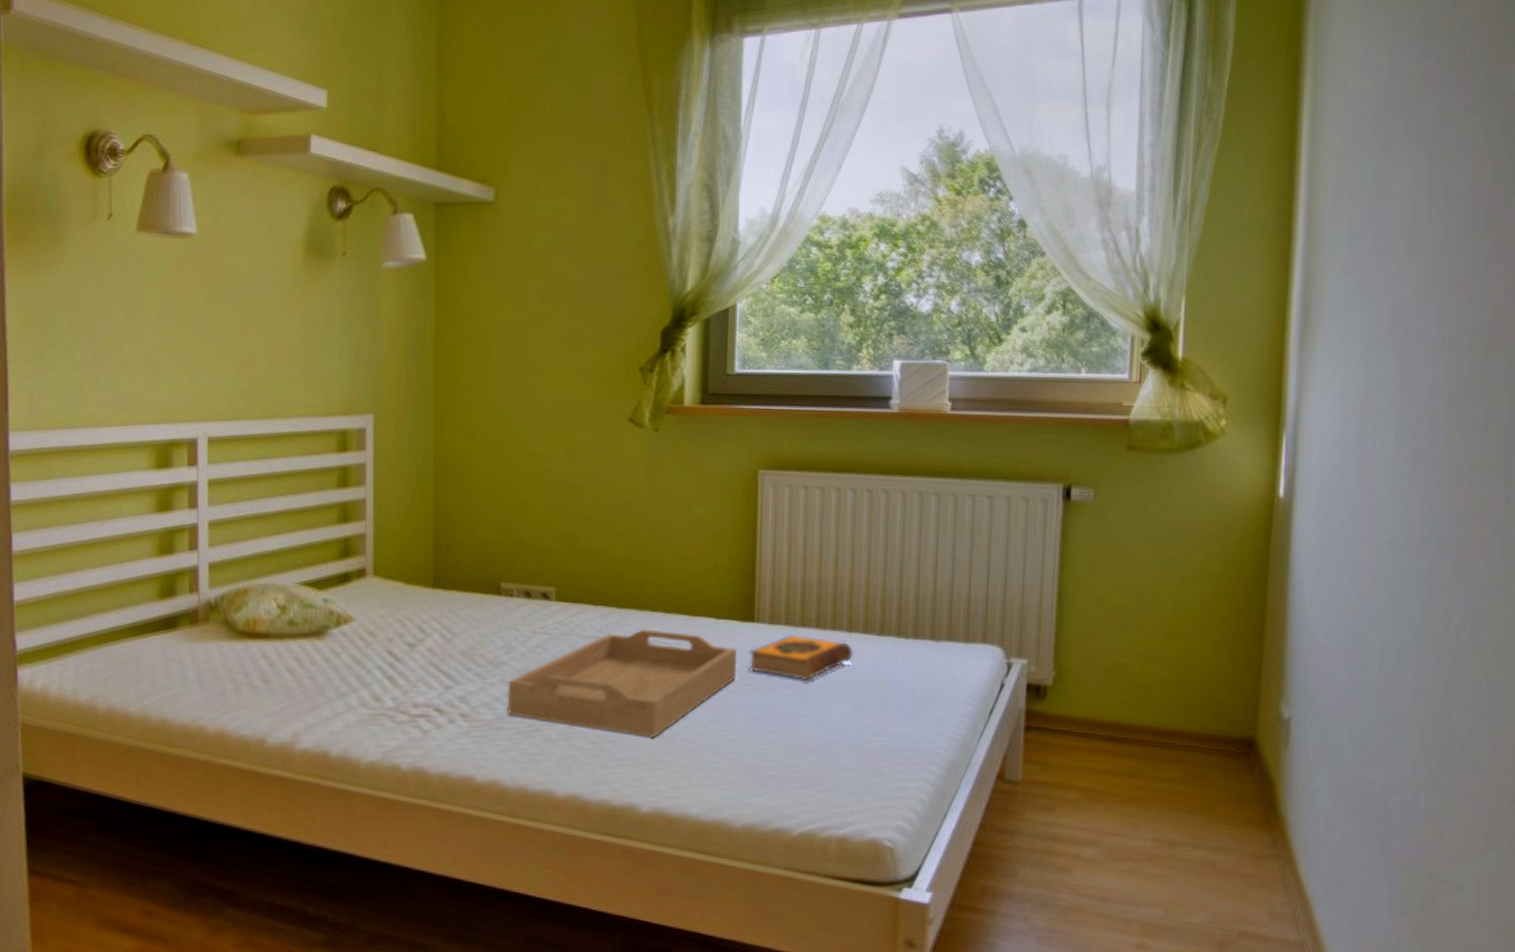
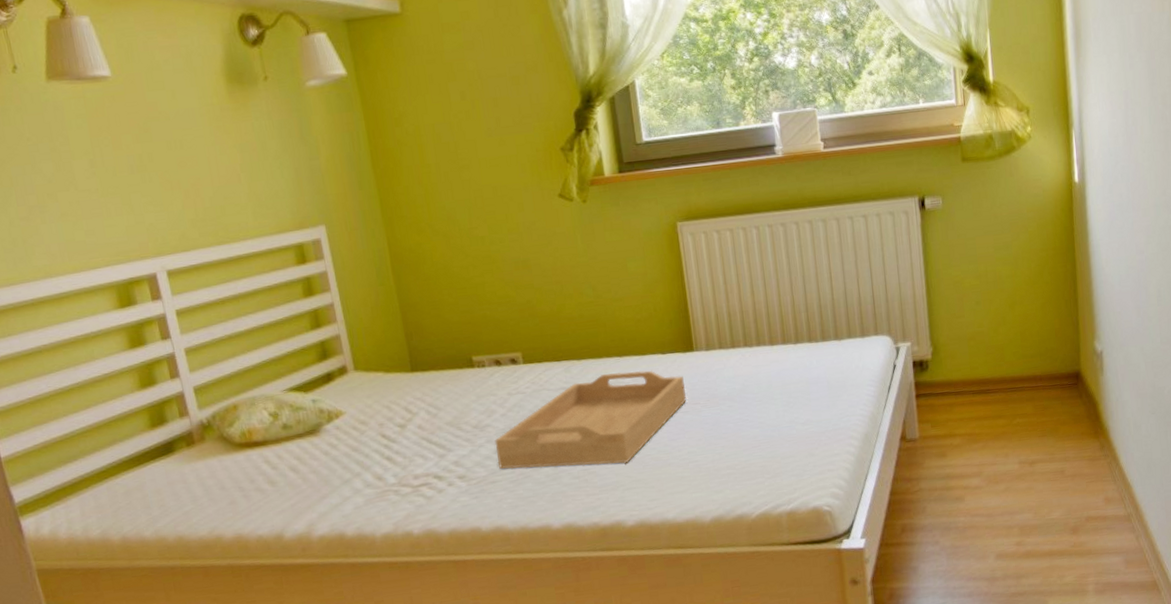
hardback book: present [748,634,853,682] -> none [694,354,777,393]

